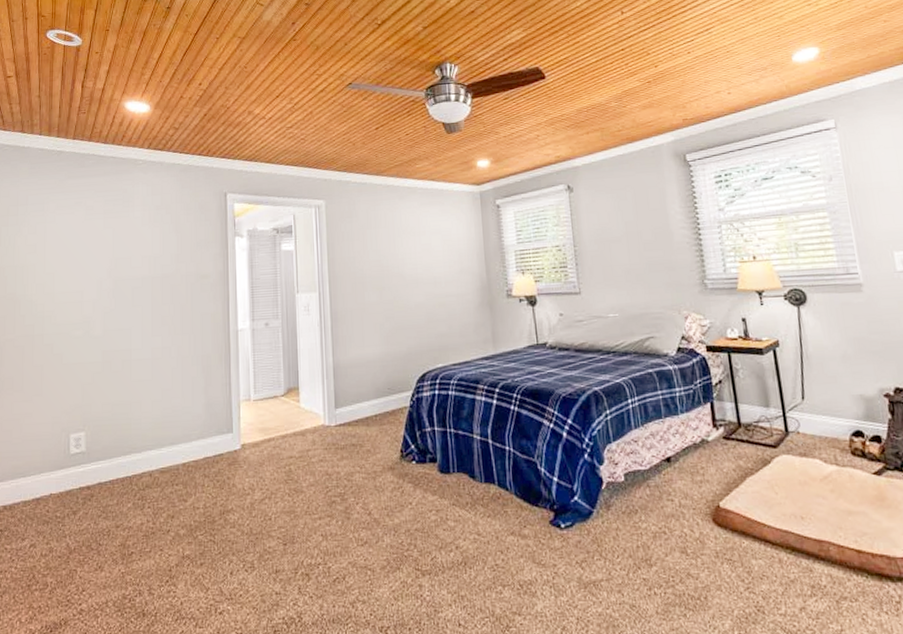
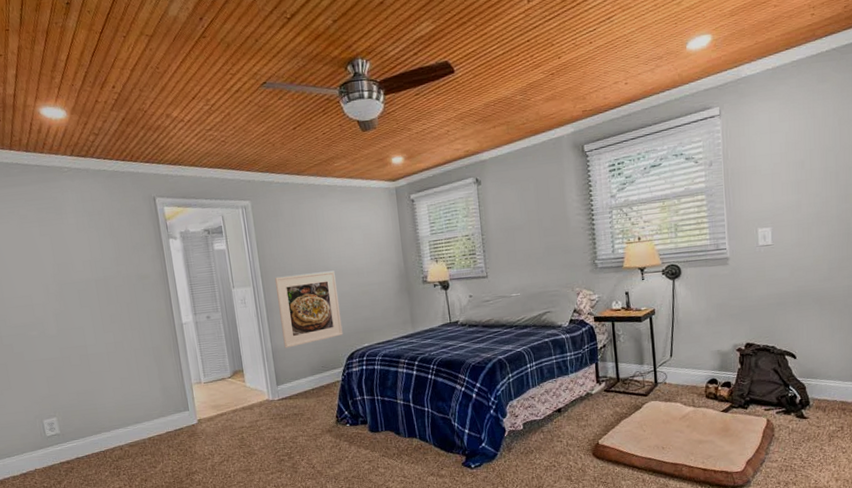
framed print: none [342,278,415,365] -> present [274,270,343,348]

